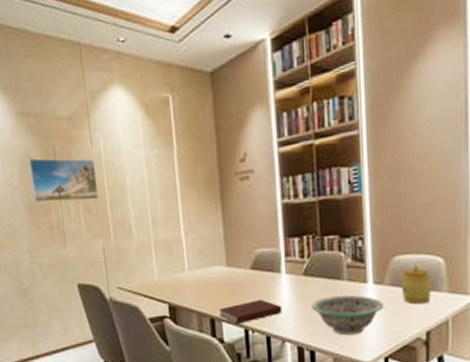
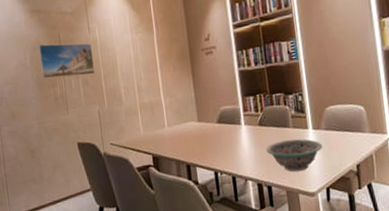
notebook: present [219,299,282,324] -> none [193,146,244,168]
jar: present [401,265,432,305] -> none [333,113,358,144]

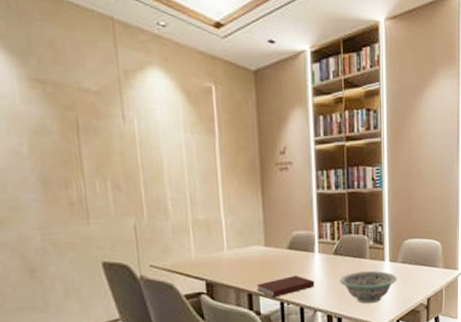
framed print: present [38,43,96,79] -> none [41,129,132,178]
notebook: none [193,146,244,168] -> present [256,275,315,298]

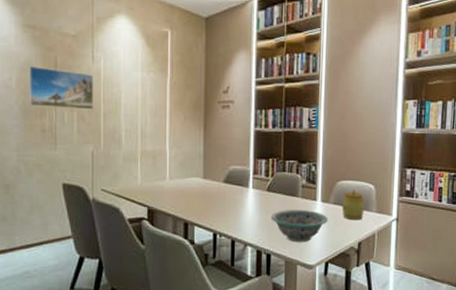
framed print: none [41,129,132,178] -> present [28,66,94,110]
notebook: present [256,275,315,298] -> none [192,208,247,229]
jar: none [410,247,432,278] -> present [342,189,365,221]

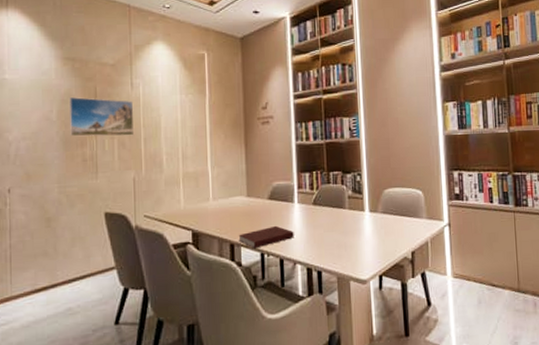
notebook: none [192,208,247,229] -> present [238,225,294,249]
decorative bowl: present [270,210,328,243] -> none [318,221,378,257]
jar: present [342,189,365,221] -> none [391,196,415,229]

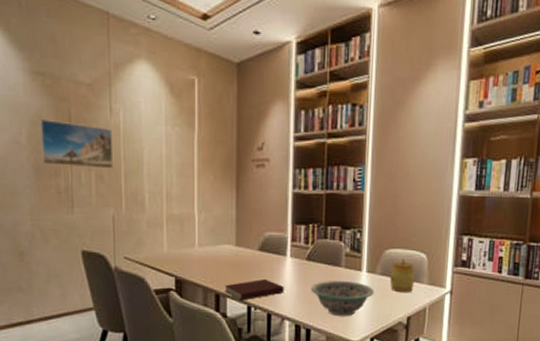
decorative bowl: none [318,221,378,257] -> present [310,281,374,317]
jar: none [391,196,415,229] -> present [389,258,415,293]

